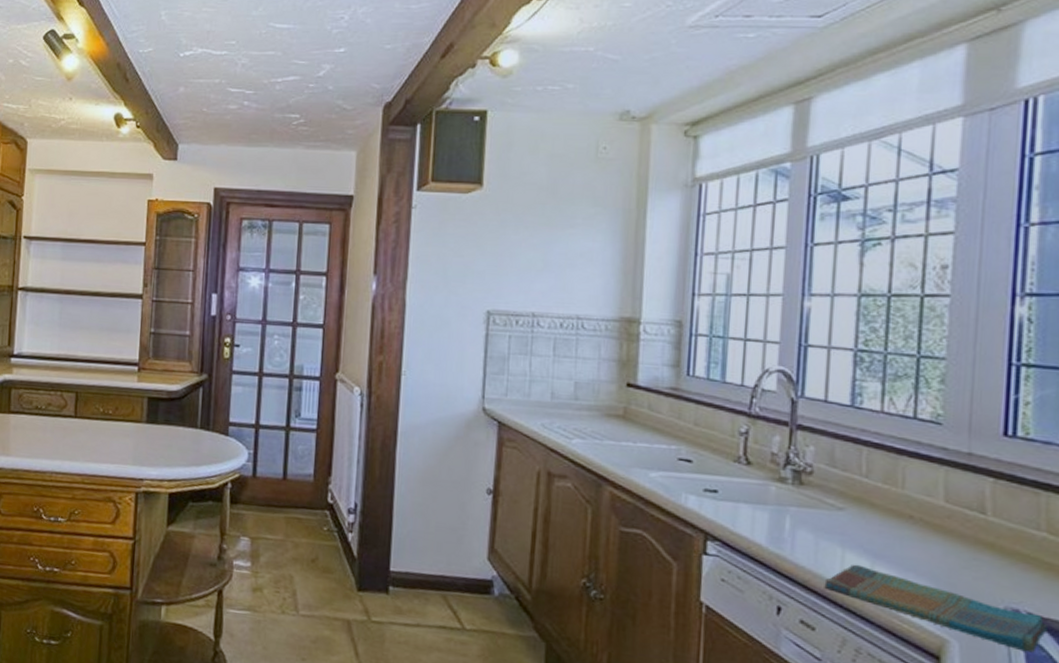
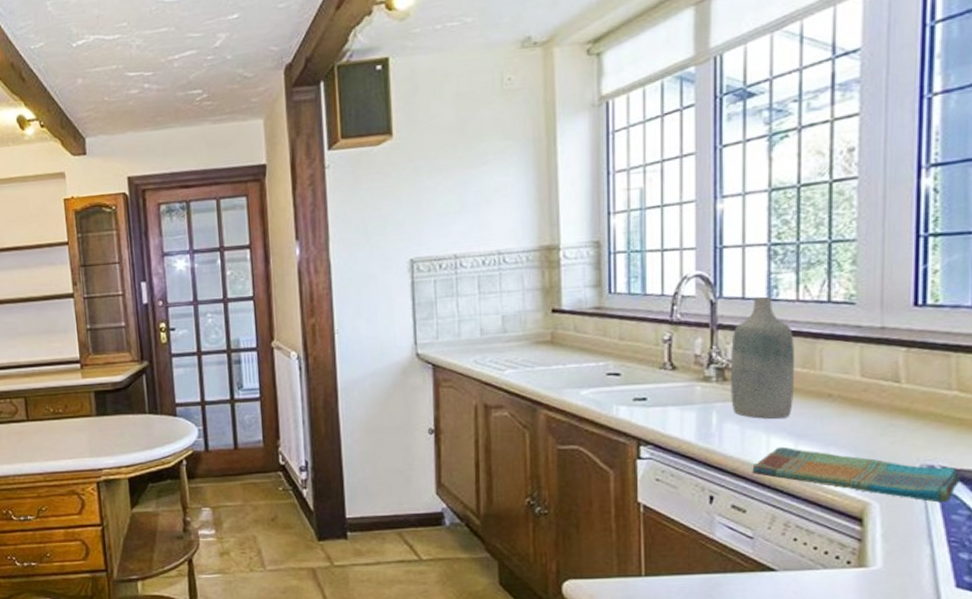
bottle: none [806,401,876,534] -> present [731,296,794,419]

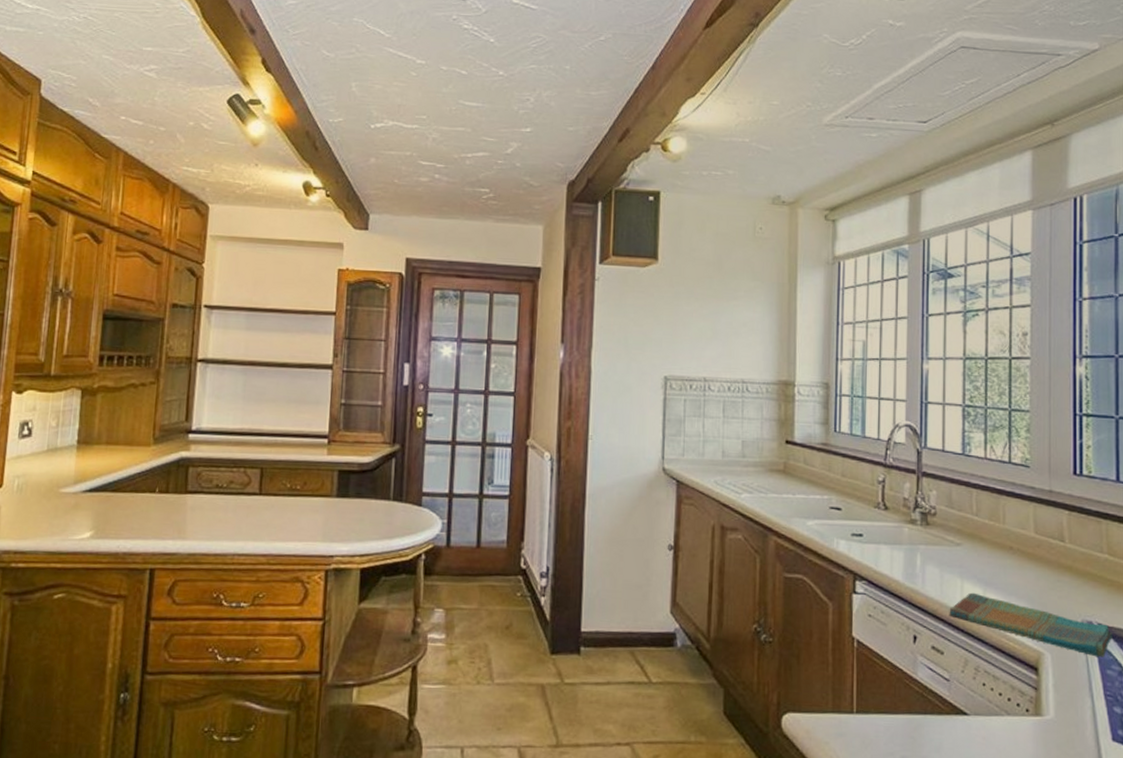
bottle: present [731,296,794,419] -> none [932,450,983,566]

